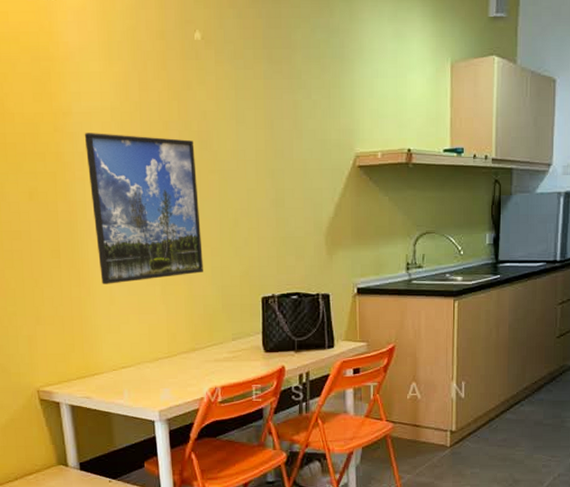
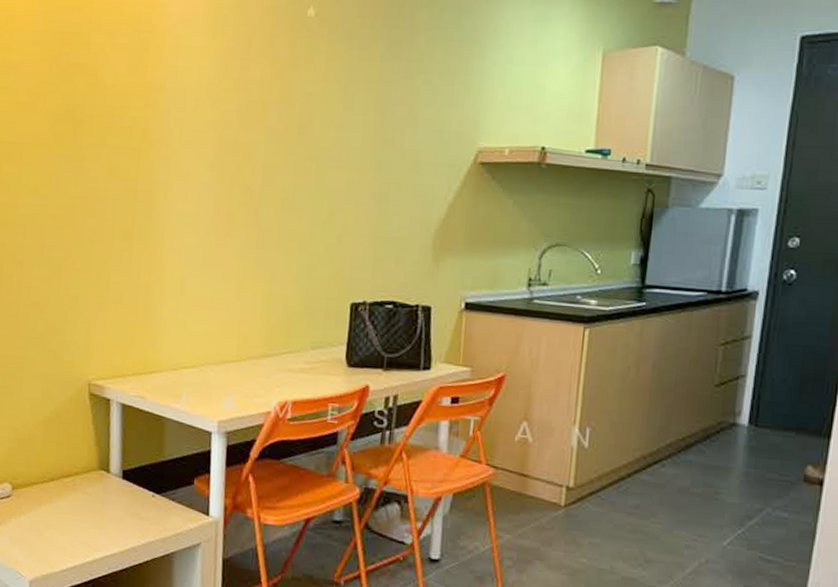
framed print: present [84,133,203,284] -> none [173,109,294,274]

